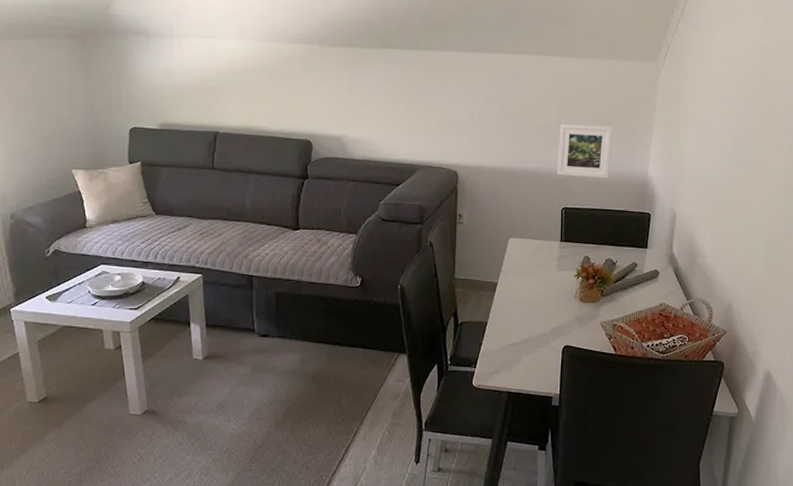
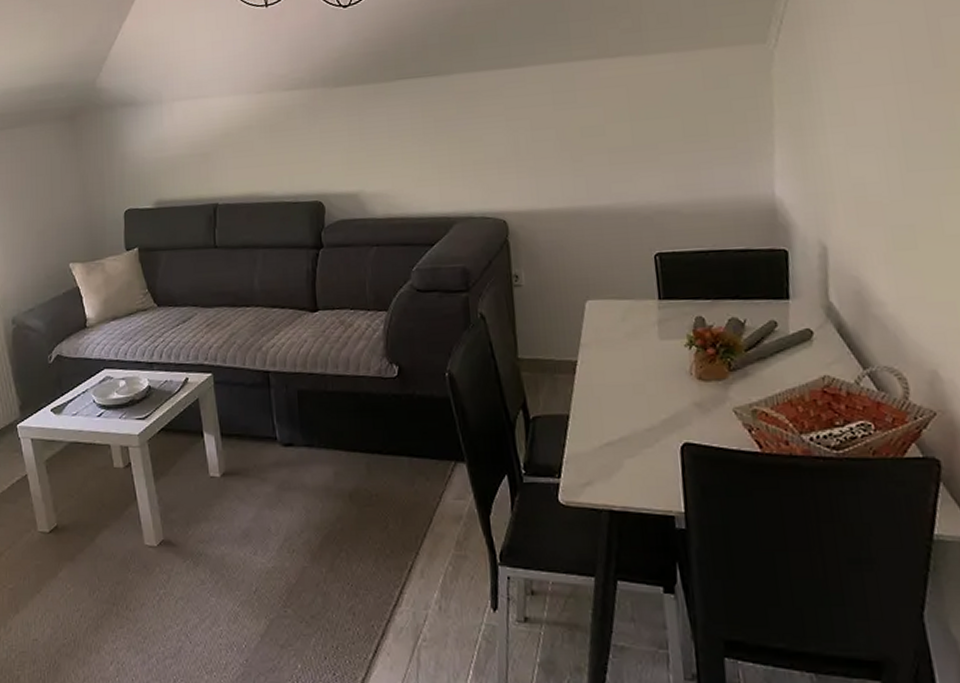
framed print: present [556,123,613,179] -> none [638,137,718,211]

